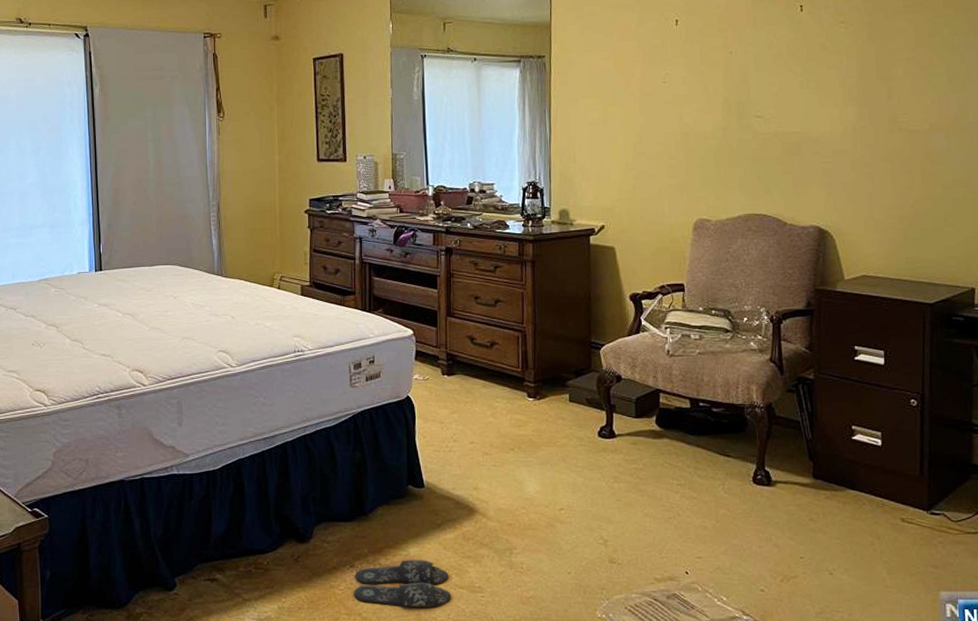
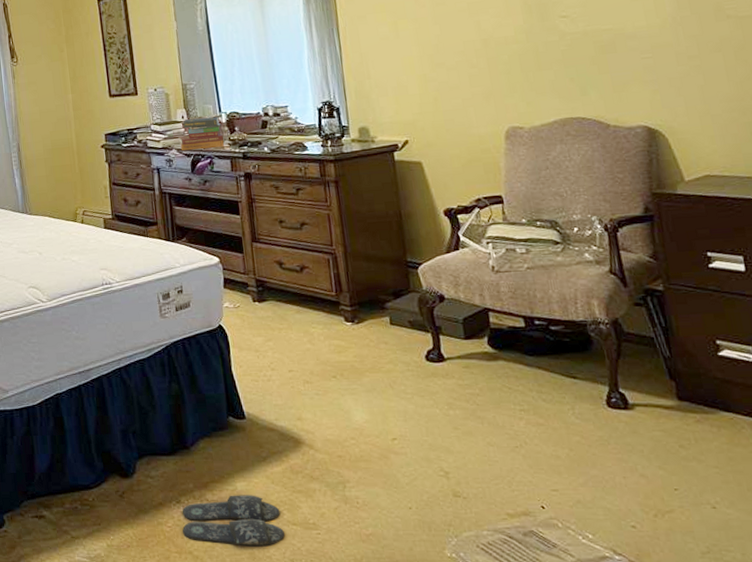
books: none [383,189,429,222] -> present [178,116,224,151]

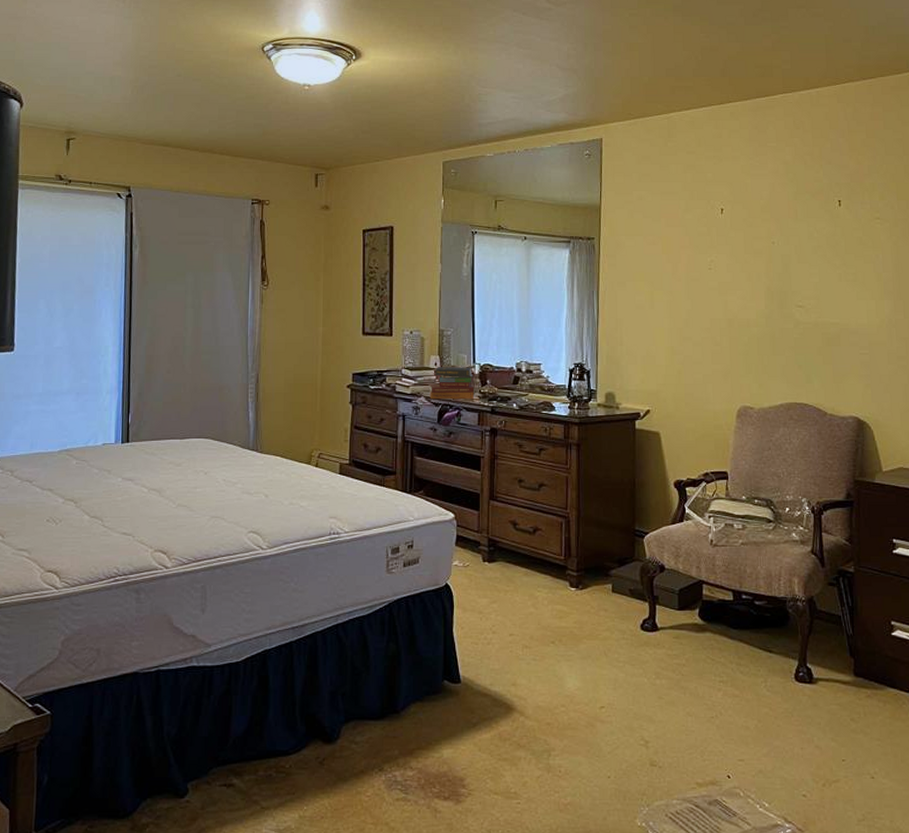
slippers: present [182,495,285,547] -> none [382,762,485,817]

